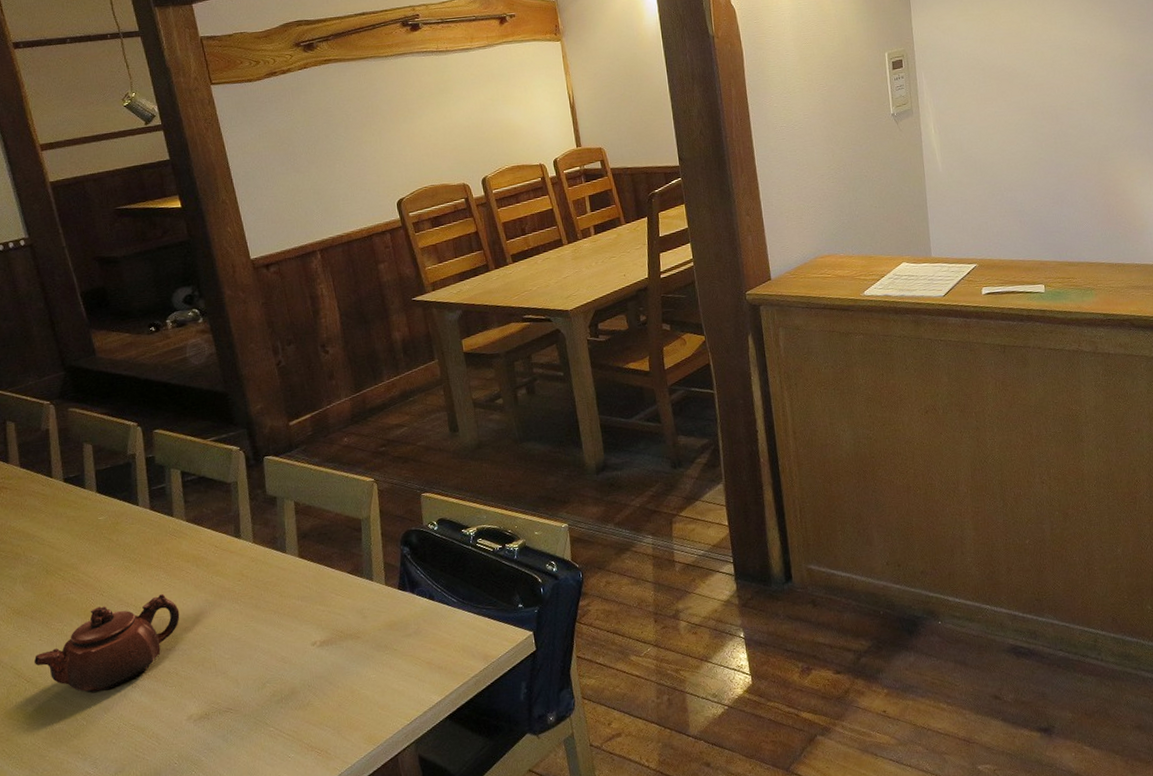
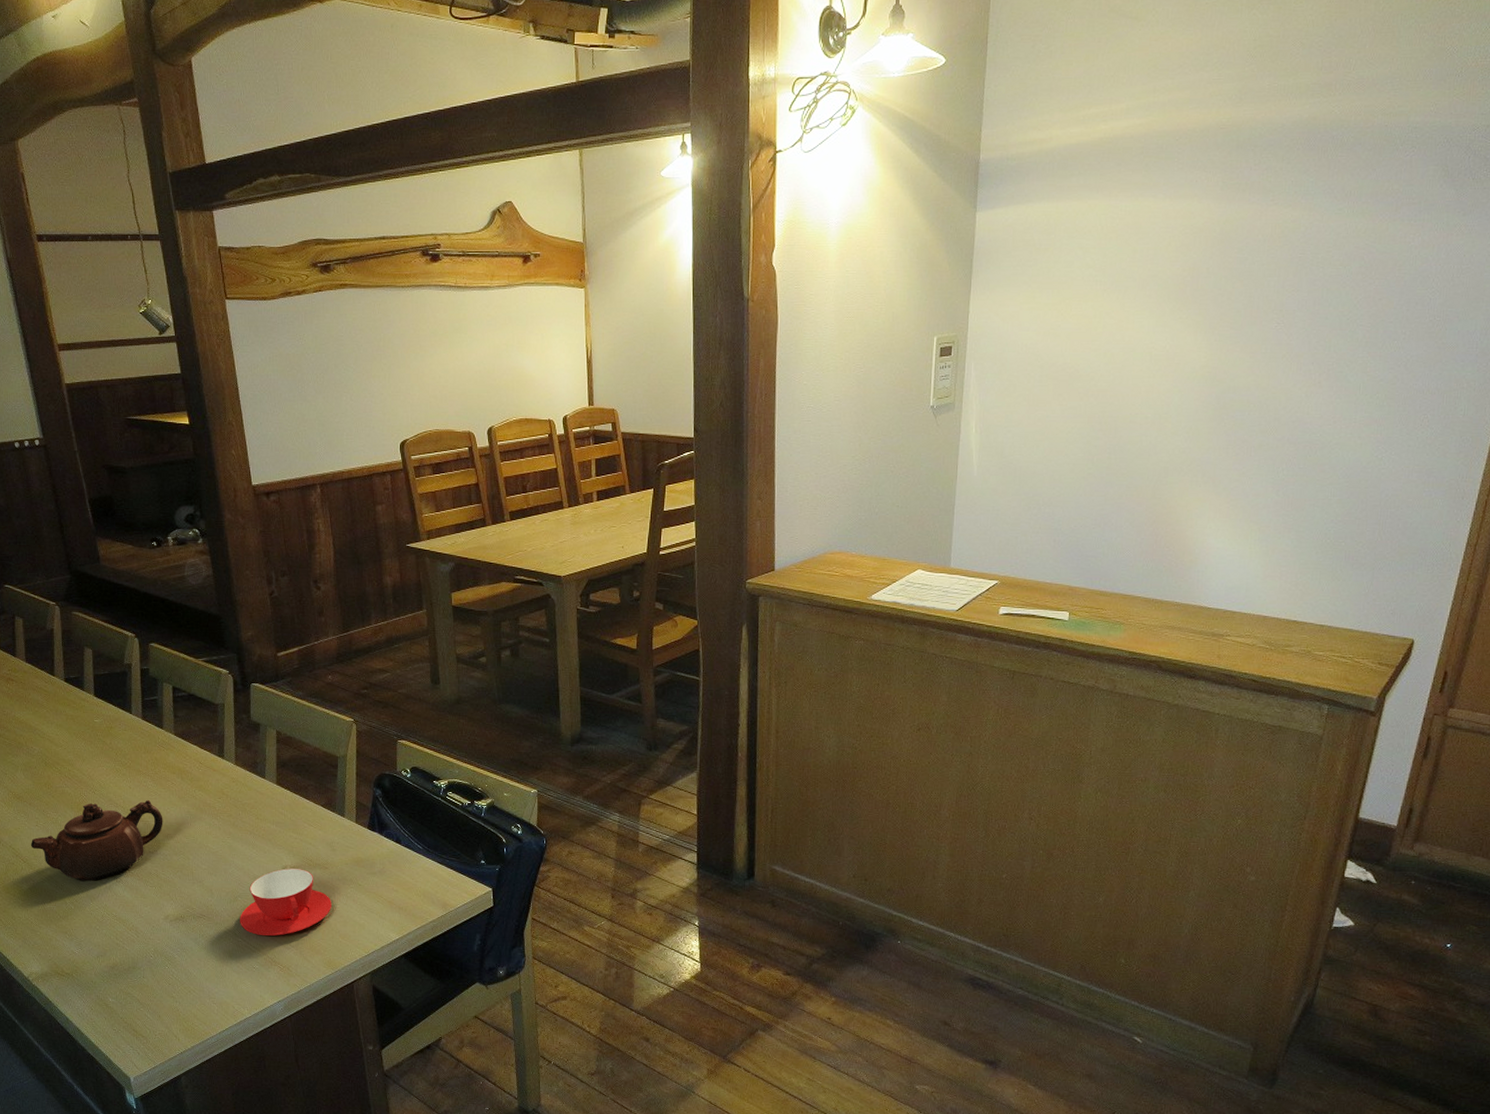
teacup: none [270,642,368,721] -> present [240,868,332,936]

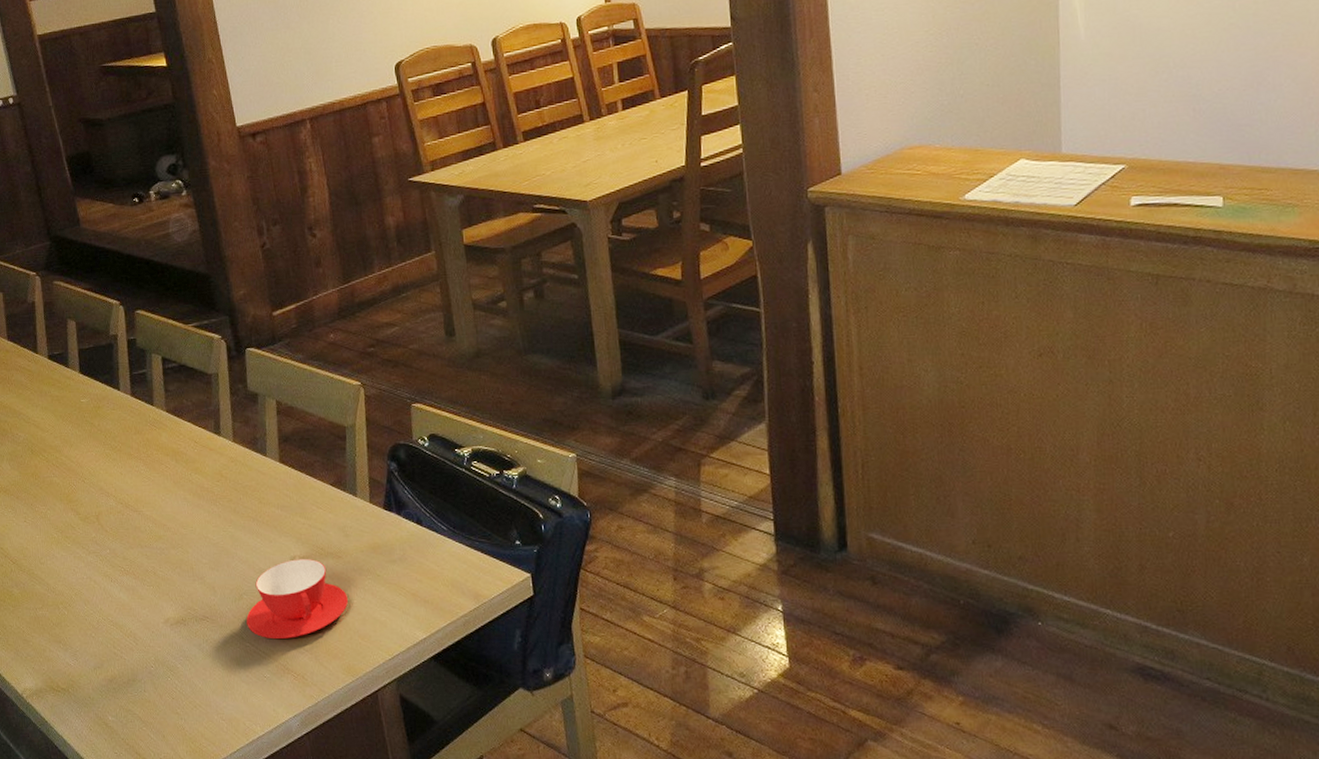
teapot: present [30,799,163,881] -> none [19,486,159,583]

